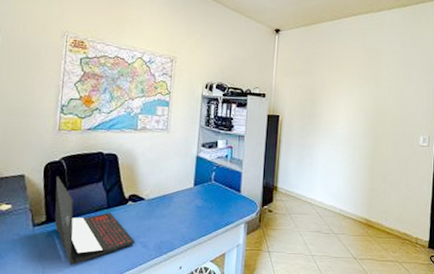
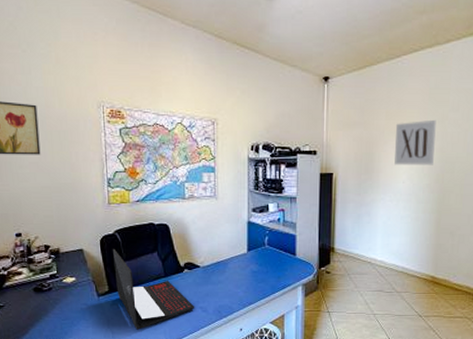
wall art: none [334,74,371,115] -> present [394,119,436,166]

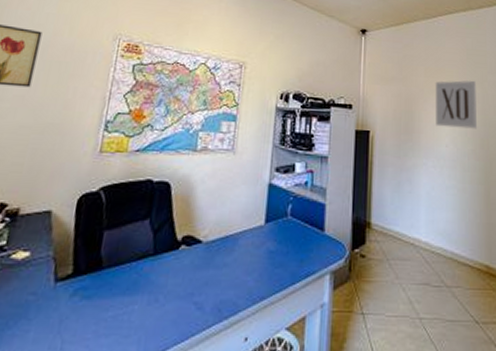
laptop: present [113,248,195,330] -> none [83,211,188,337]

